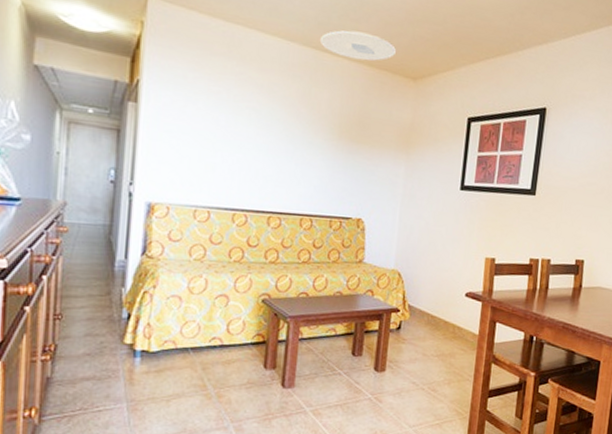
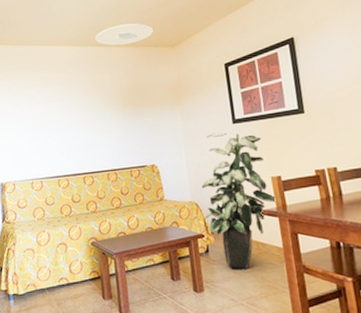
indoor plant: none [405,195,486,353] -> present [201,132,276,270]

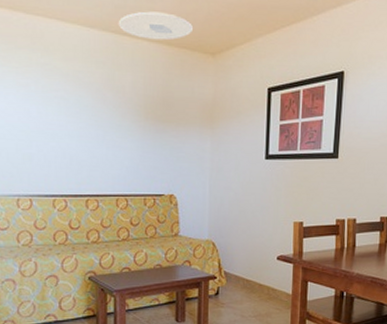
indoor plant: present [201,132,276,270] -> none [220,166,294,314]

